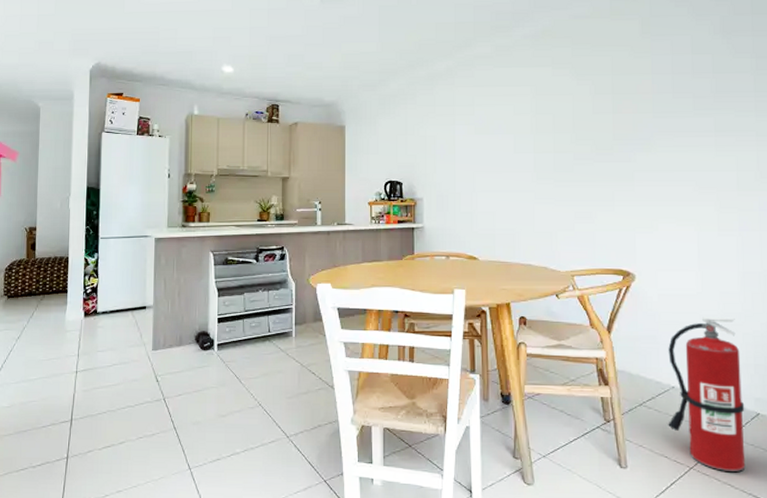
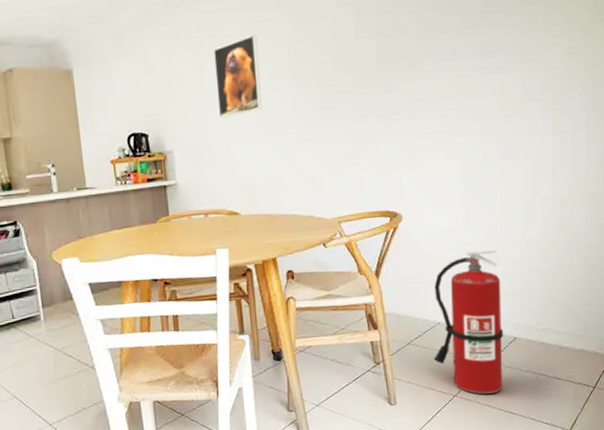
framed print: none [465,106,504,173] -> present [213,35,262,118]

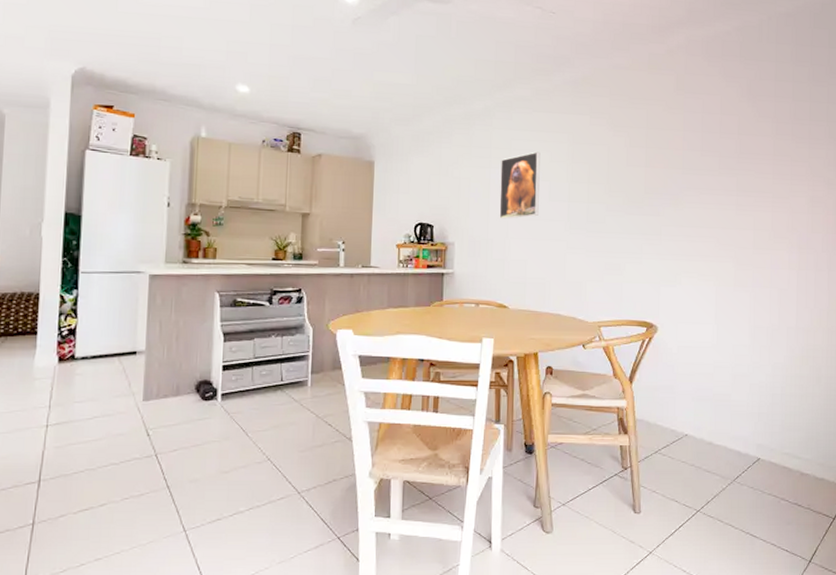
fire extinguisher: present [434,249,504,395] -> none [680,368,748,513]

